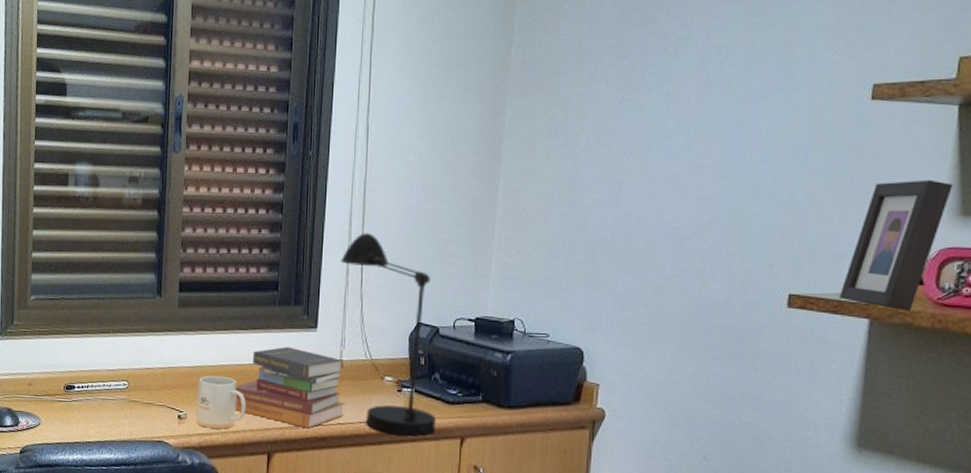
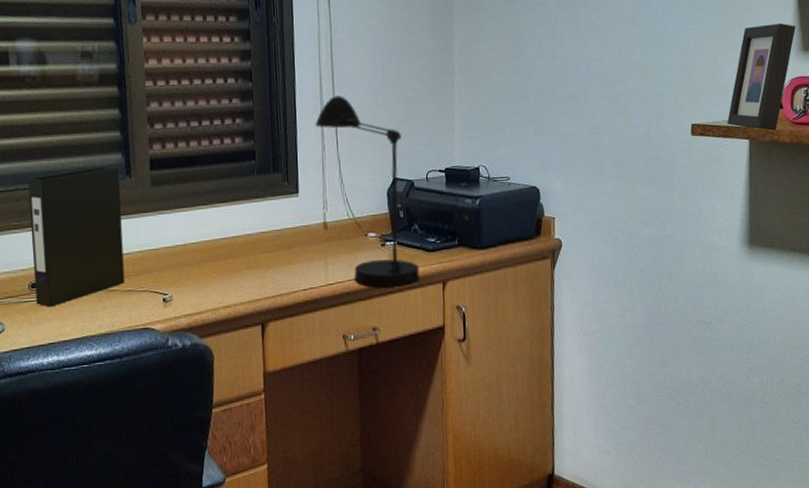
binder: none [69,284,152,409] -> present [27,166,125,307]
mug: present [196,375,247,429] -> none [181,252,235,307]
books: present [235,346,344,429] -> none [222,214,333,294]

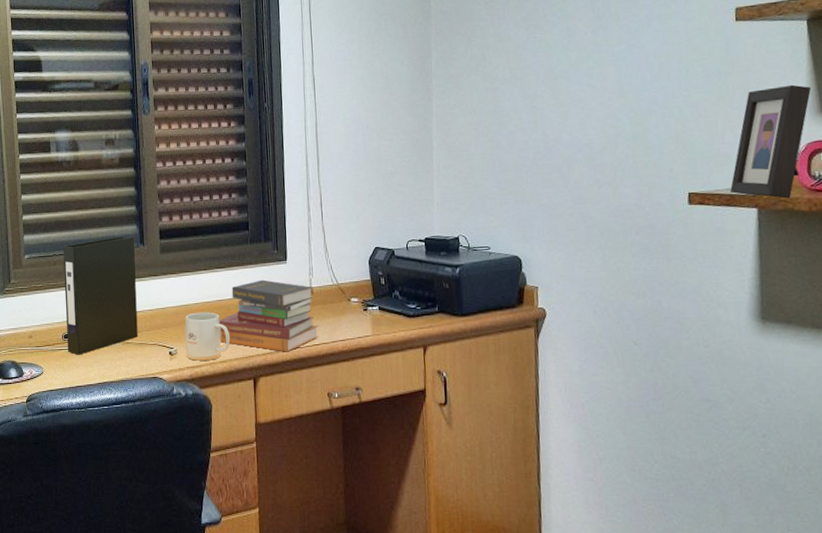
mug: none [181,252,235,307] -> present [184,312,231,361]
books: none [222,214,333,294] -> present [219,279,318,352]
desk lamp: present [315,96,420,289] -> none [302,171,401,351]

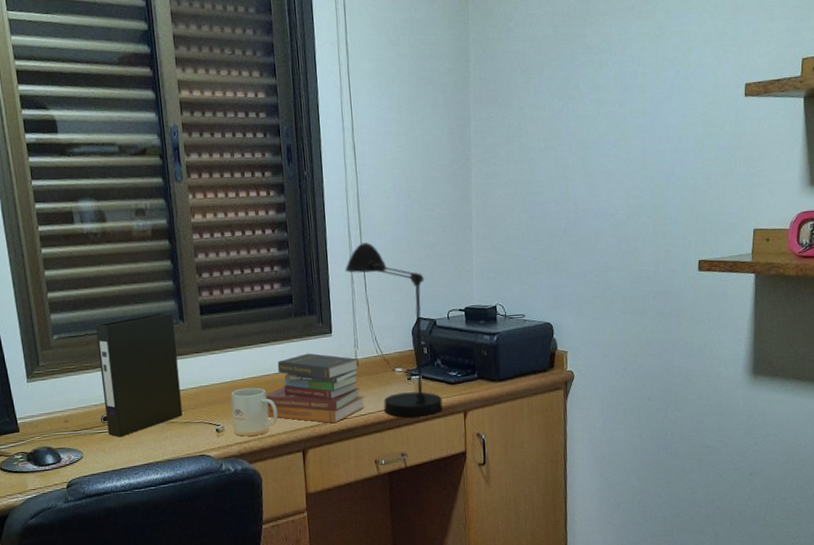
desk lamp: none [302,171,401,351] -> present [345,242,443,418]
picture frame: present [730,84,812,199] -> none [734,159,804,265]

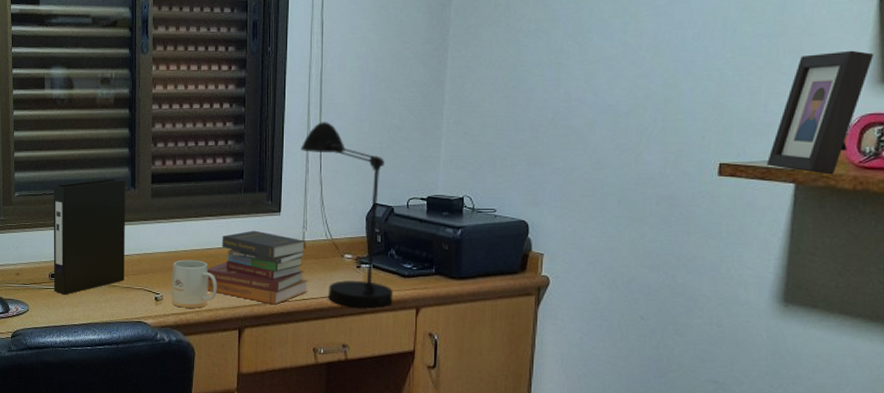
picture frame: none [734,159,804,265] -> present [767,50,875,175]

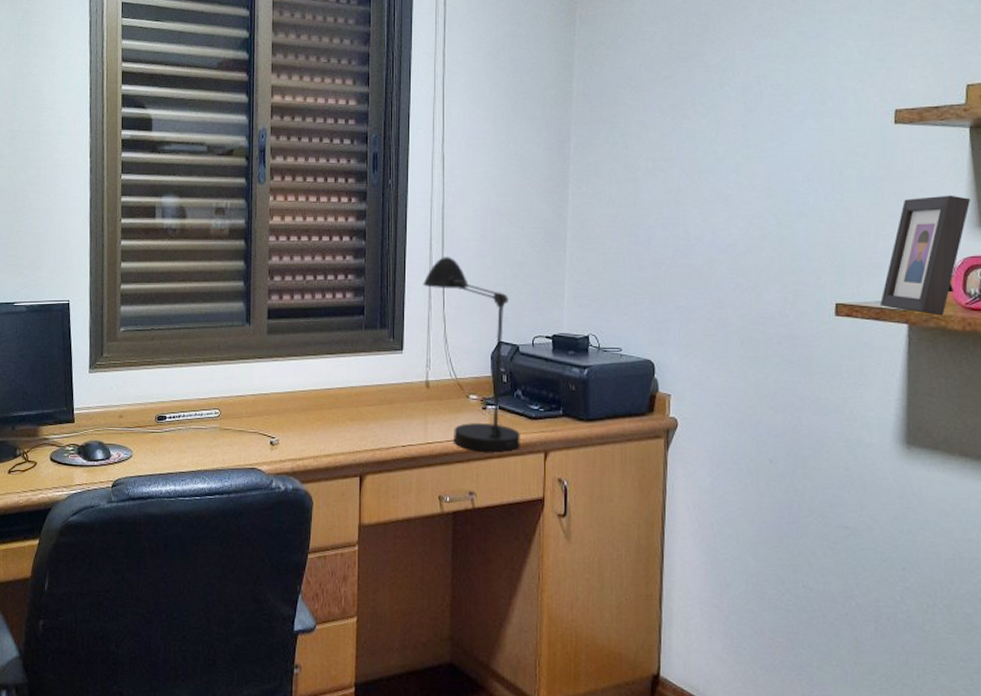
binder: present [53,178,126,295] -> none [160,313,241,439]
mug: present [172,259,218,308] -> none [288,400,338,453]
books: present [207,230,308,305] -> none [326,369,432,449]

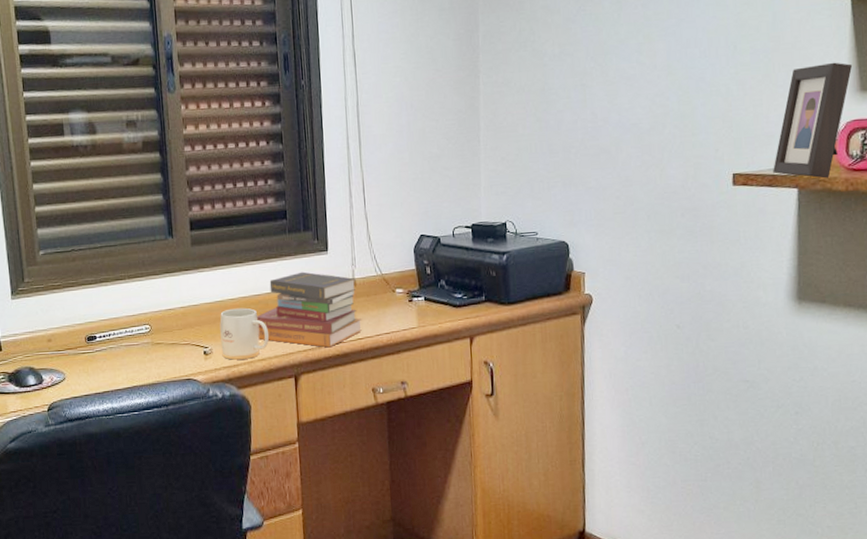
mug: none [288,400,338,453] -> present [219,307,270,360]
books: none [326,369,432,449] -> present [257,271,362,348]
desk lamp: present [423,257,521,453] -> none [343,155,448,344]

